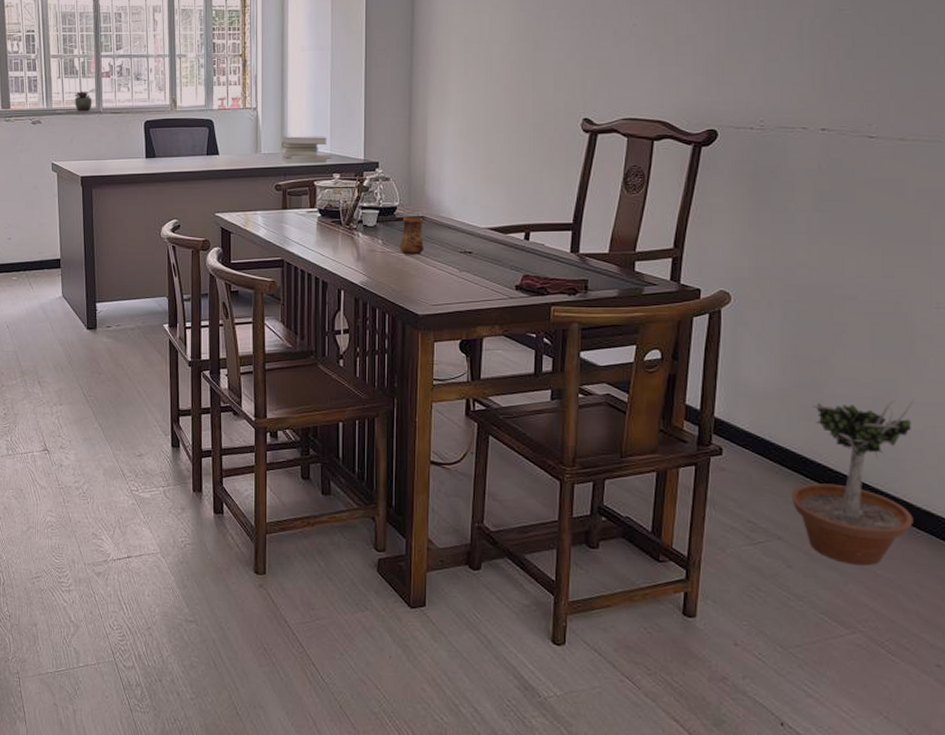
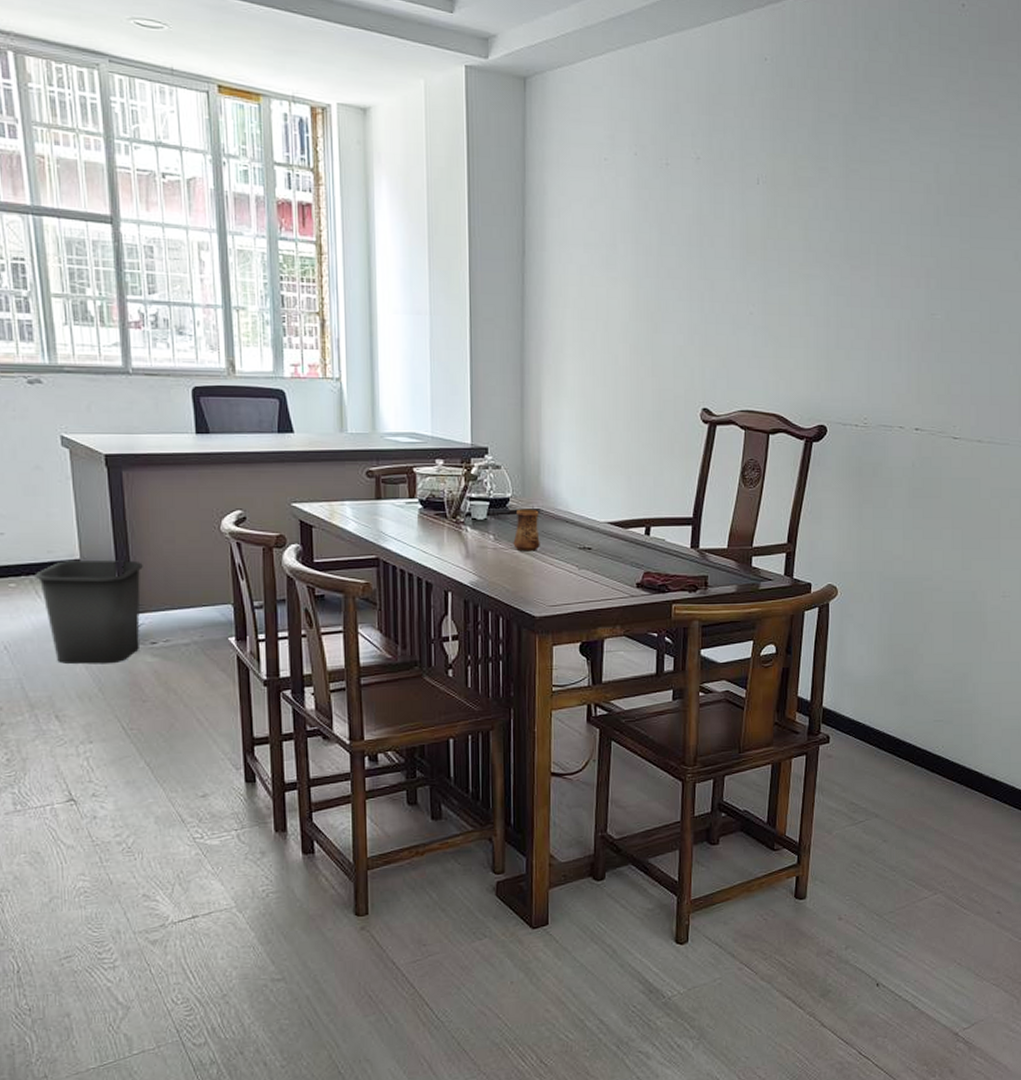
waste bin: none [29,259,104,342] -> present [35,559,143,664]
succulent plant: present [66,90,102,114] -> none [78,343,132,375]
books: present [280,135,333,164] -> none [371,413,435,448]
potted tree: present [790,399,915,566] -> none [886,680,985,833]

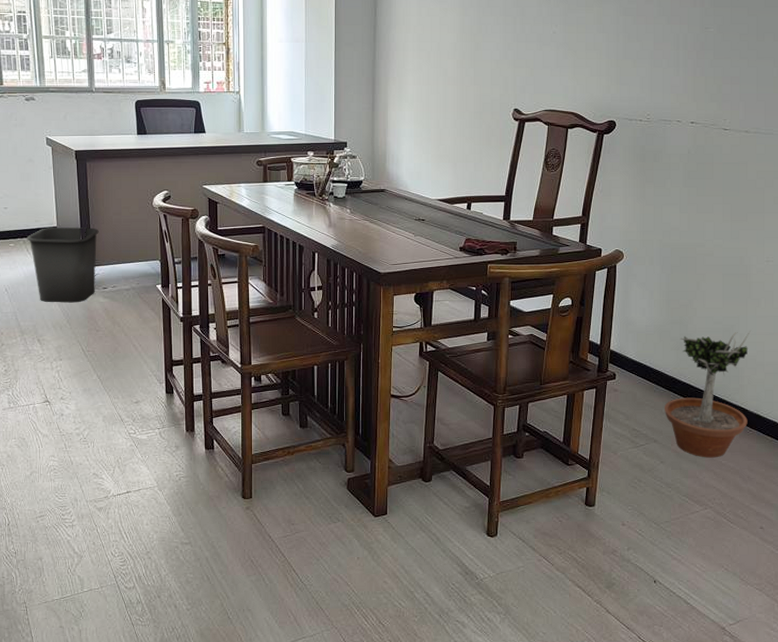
cup: present [513,509,540,552] -> none [365,189,385,222]
potted tree: none [886,680,985,833] -> present [664,331,751,458]

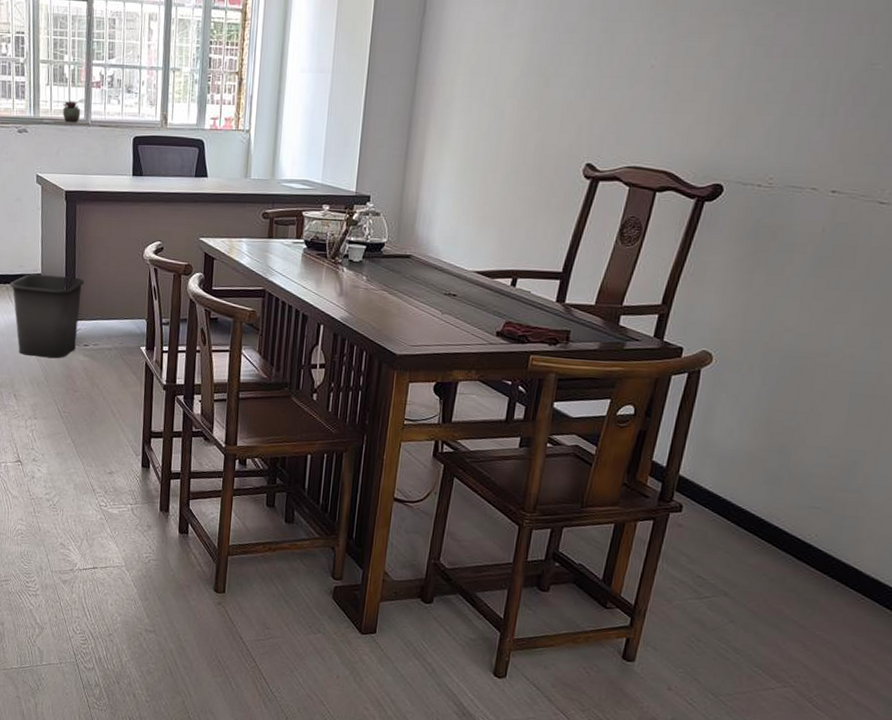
succulent plant: none [59,70,95,93] -> present [53,100,91,126]
potted tree: present [664,331,751,458] -> none [743,468,881,626]

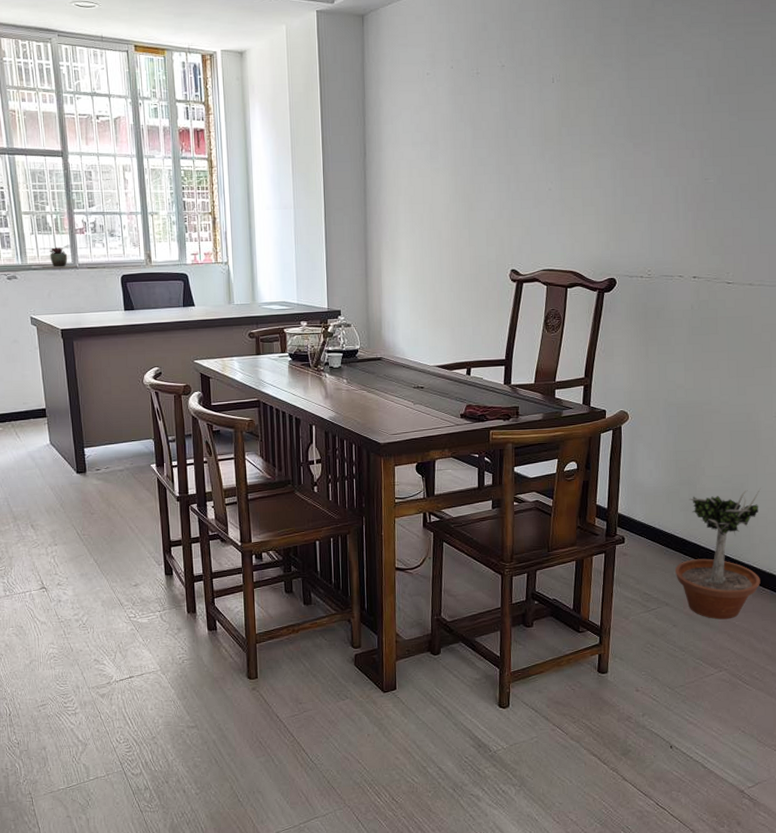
waste bin: present [10,274,84,359] -> none [15,408,89,487]
potted tree: none [743,468,881,626] -> present [674,489,761,620]

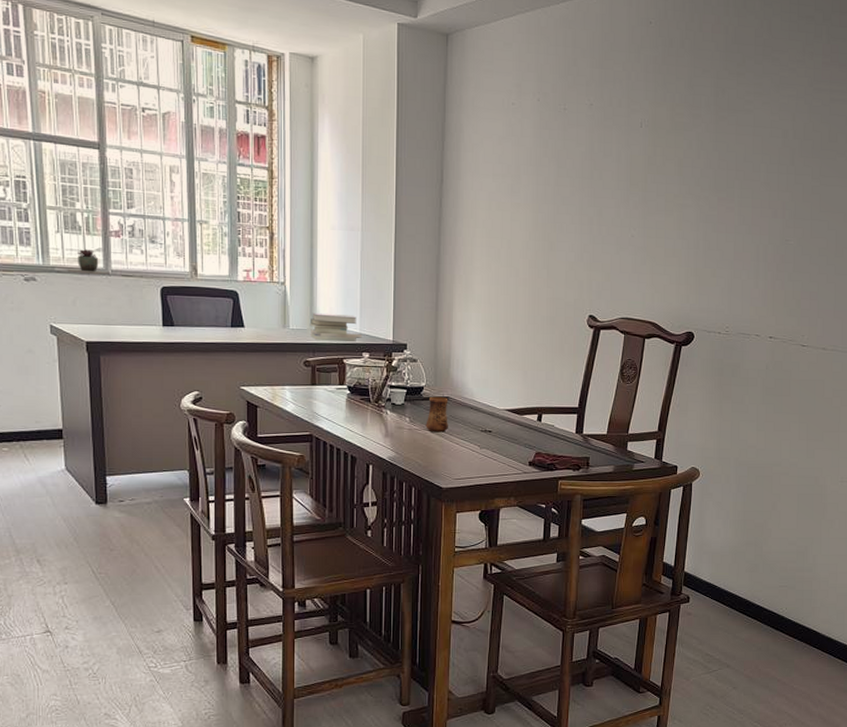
books: none [252,287,300,313] -> present [309,312,362,343]
cup: none [362,357,383,392] -> present [426,396,448,433]
potted tree: present [674,489,761,620] -> none [737,552,824,683]

